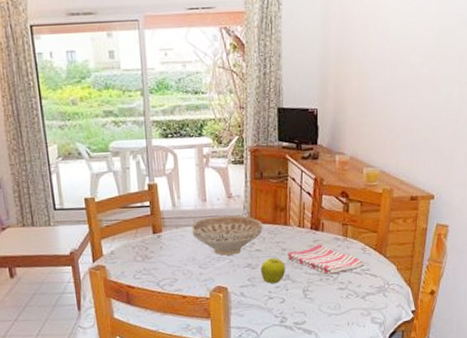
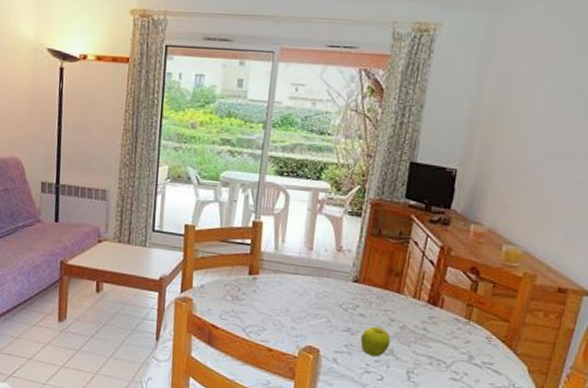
decorative bowl: present [191,215,263,256] -> none [290,268,372,315]
dish towel: present [287,244,365,275] -> none [395,321,489,361]

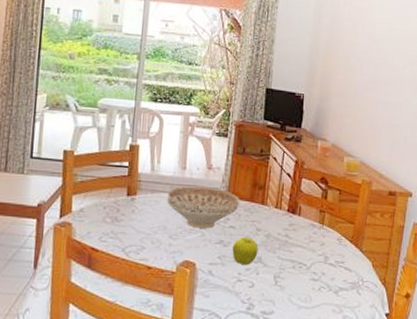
decorative bowl: none [290,268,372,315] -> present [167,186,239,229]

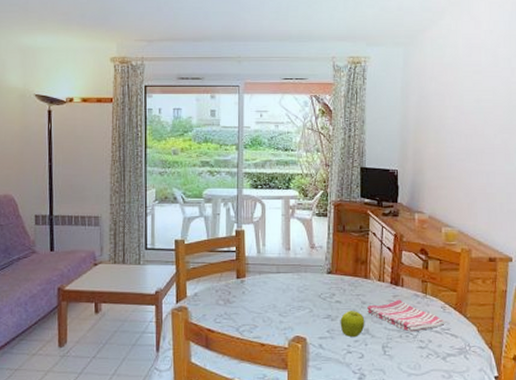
decorative bowl: present [167,186,239,229] -> none [274,265,343,305]
dish towel: none [261,228,340,263] -> present [367,299,445,332]

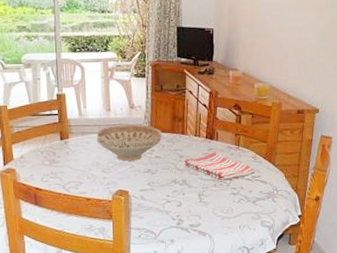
decorative bowl: none [274,265,343,305] -> present [96,124,162,161]
fruit: present [340,311,365,338] -> none [159,164,183,189]

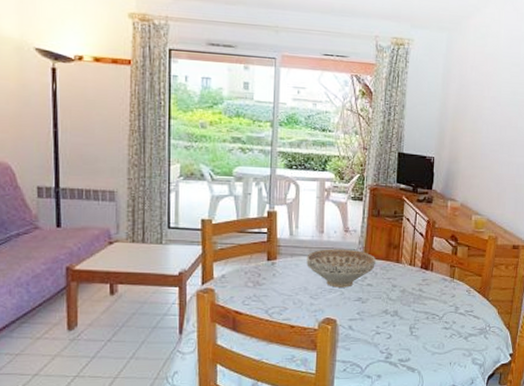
dish towel: present [184,152,256,181] -> none [397,283,469,314]

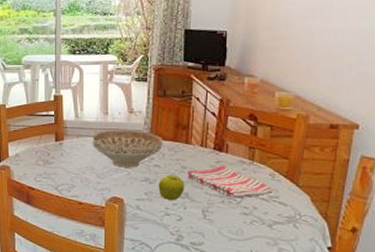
fruit: none [370,294,395,319] -> present [158,175,185,201]
dish towel: none [397,283,469,314] -> present [187,165,273,198]

